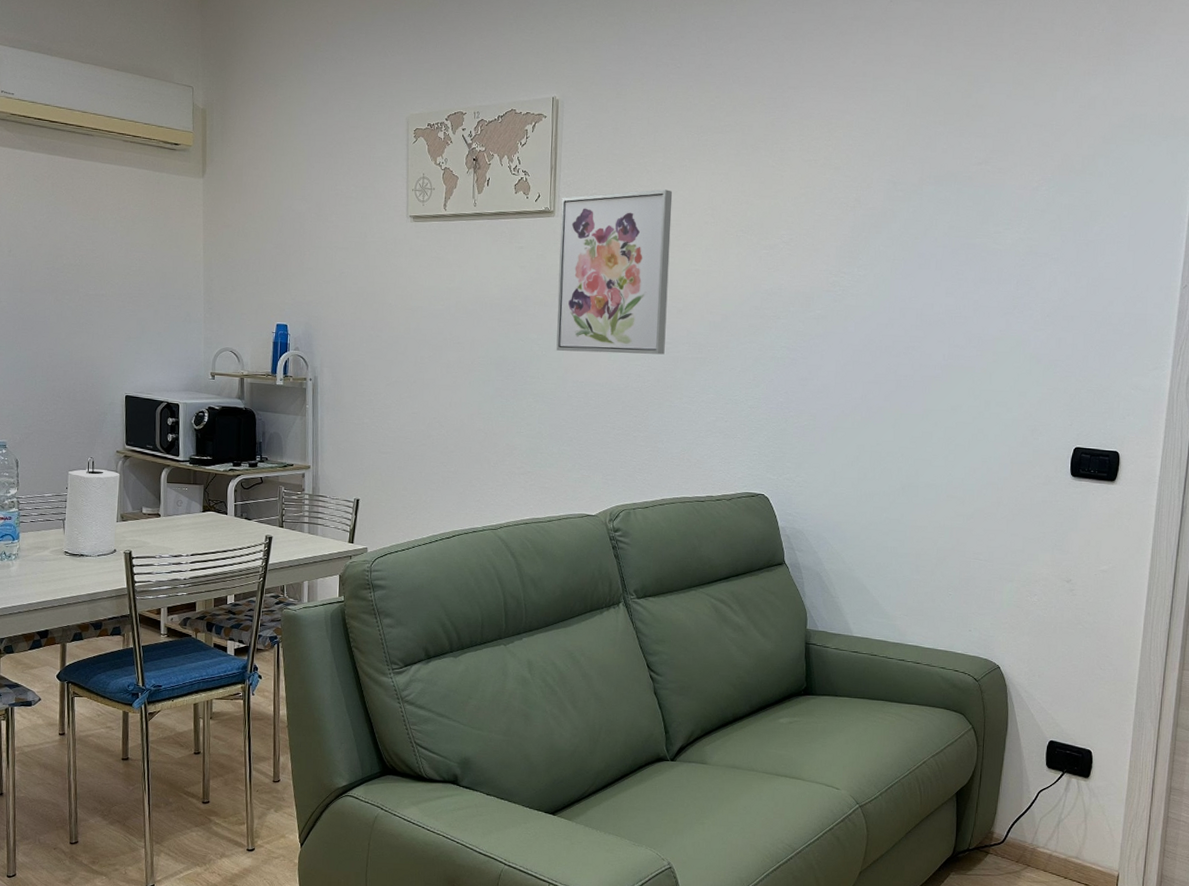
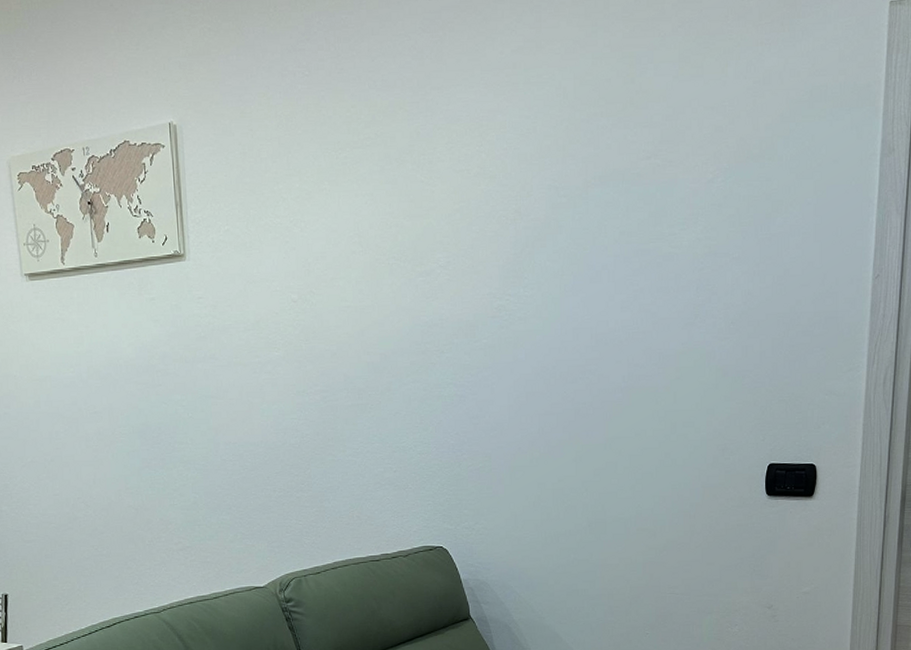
wall art: present [556,189,673,355] -> none [191,218,322,411]

